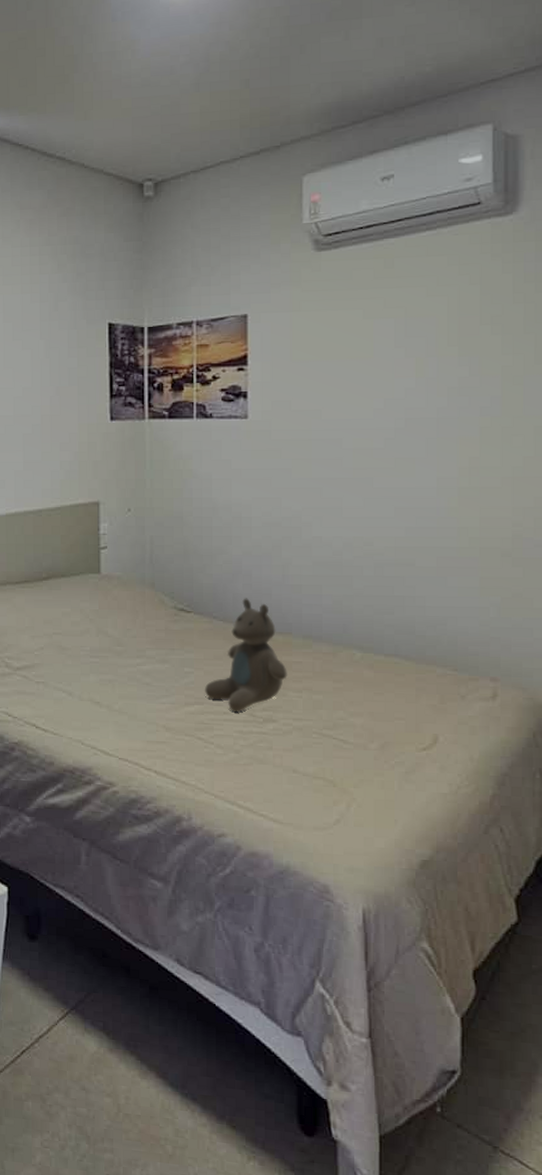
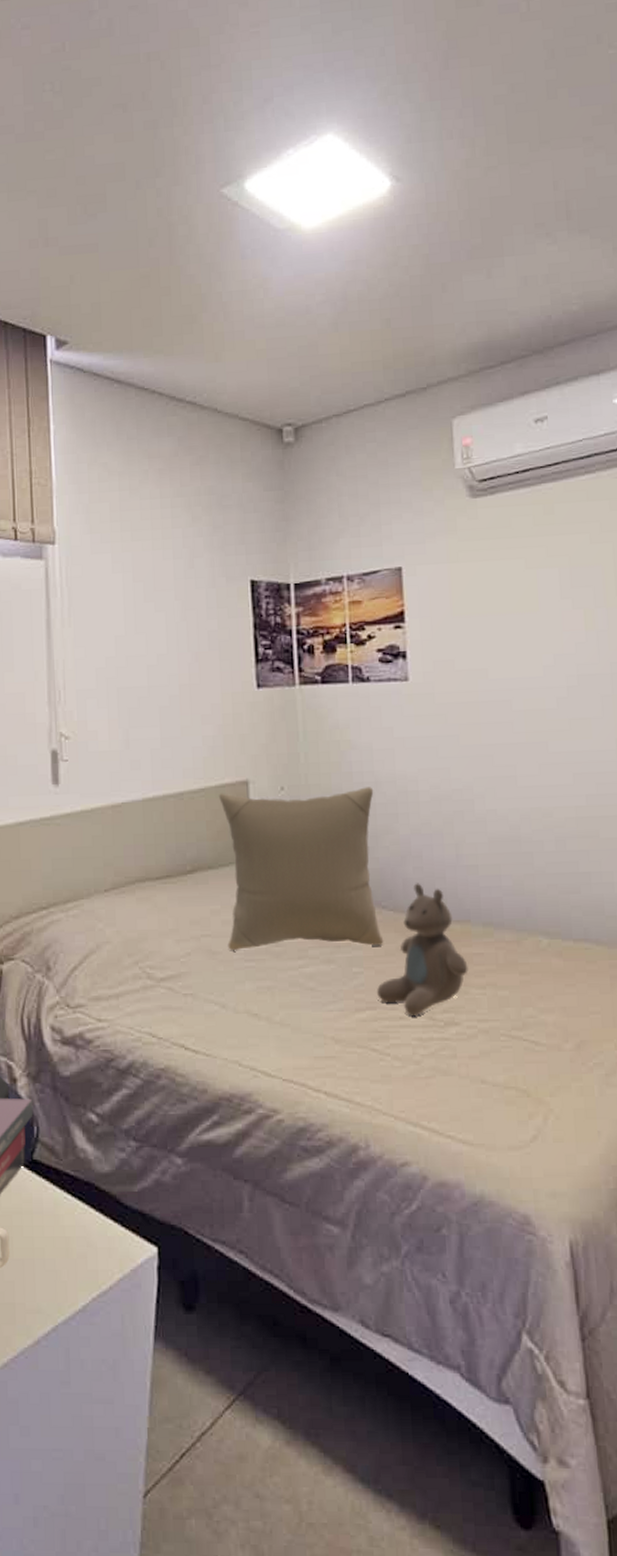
pillow: none [73,512,213,651] -> present [219,787,384,950]

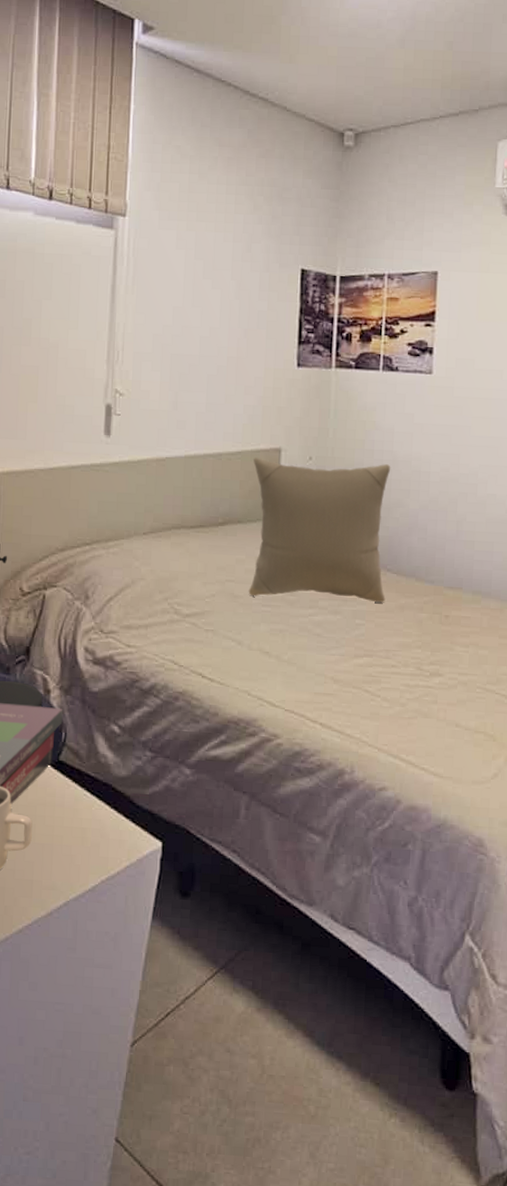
stuffed animal: present [377,883,468,1016] -> none [375,552,456,665]

